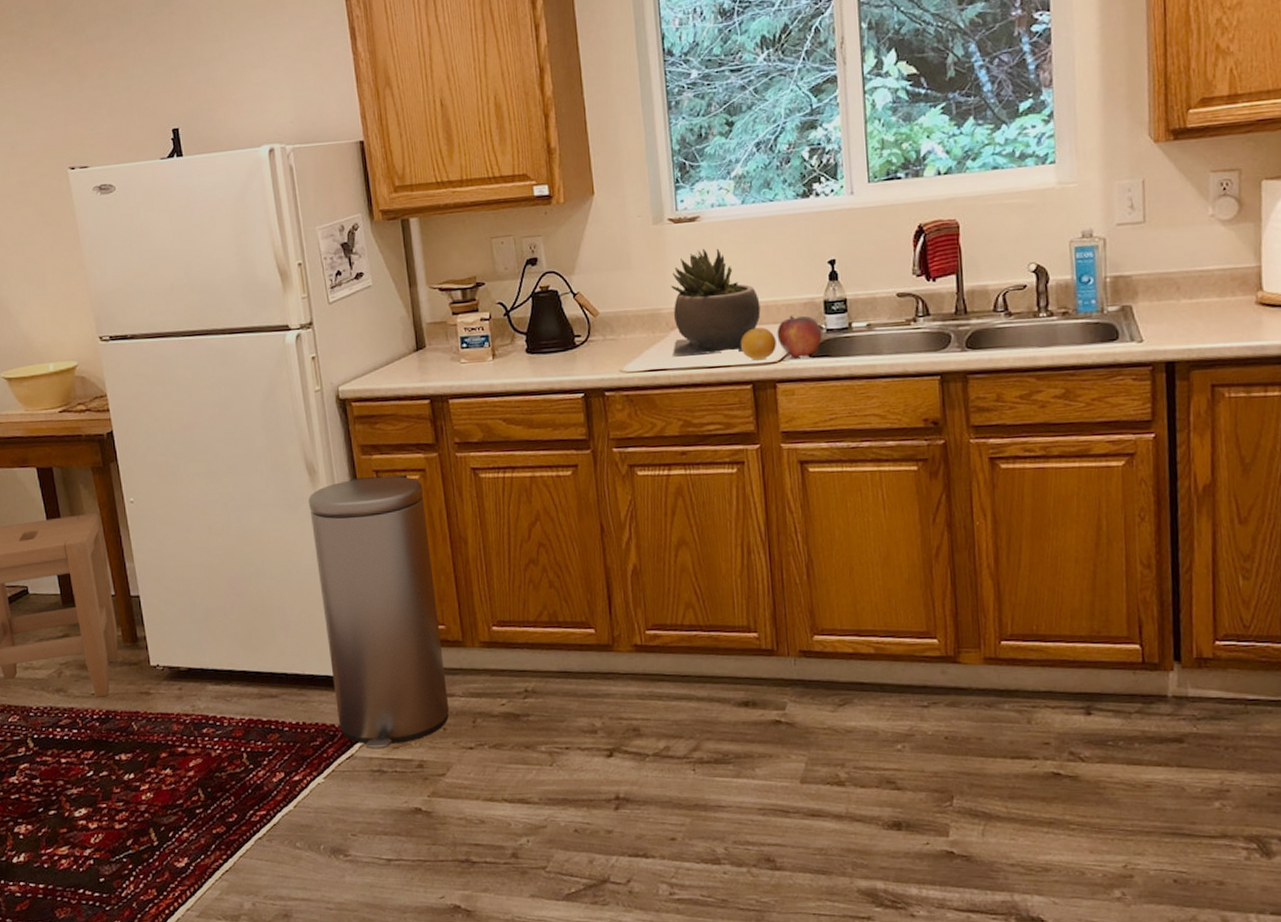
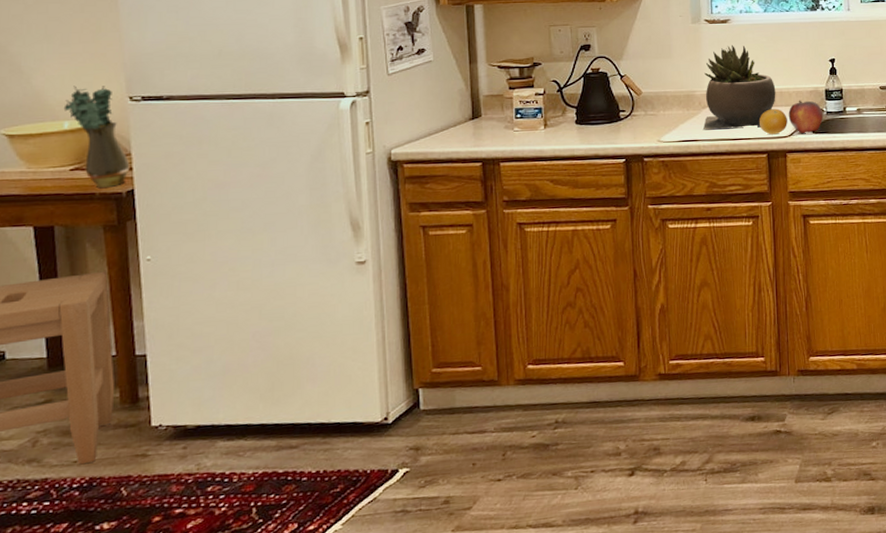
vase: none [47,326,107,429] -> present [63,86,130,188]
pedal bin: present [308,475,450,749] -> none [349,230,480,491]

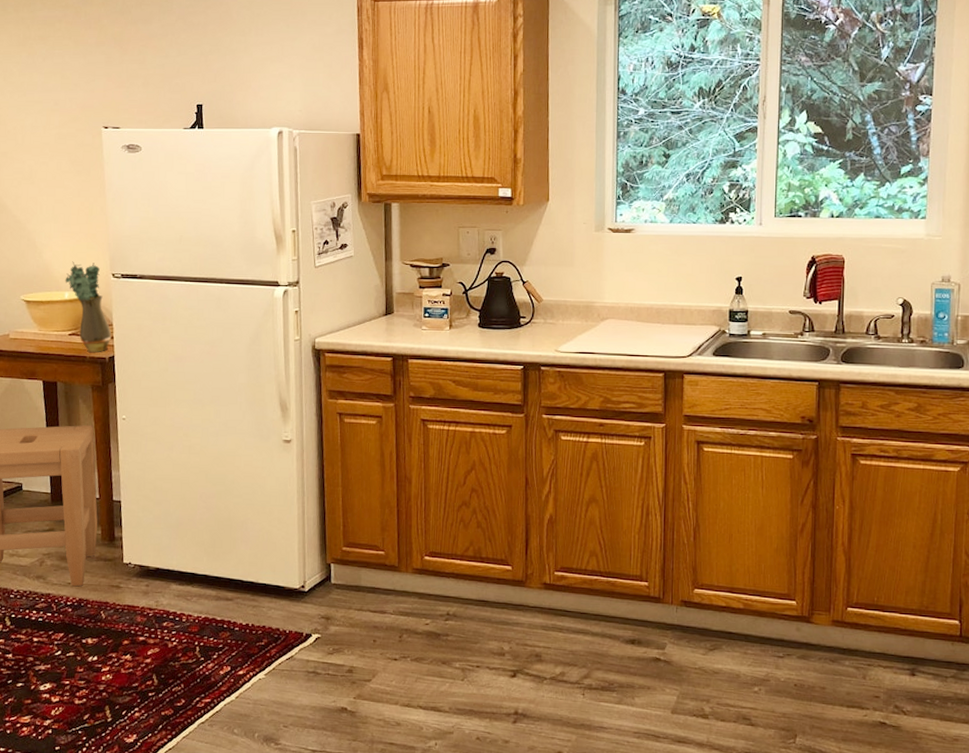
succulent plant: present [703,44,776,130] -> none [601,256,677,344]
fruit: present [758,109,787,135] -> none [657,326,687,354]
fruit: present [788,100,824,134] -> none [688,319,726,356]

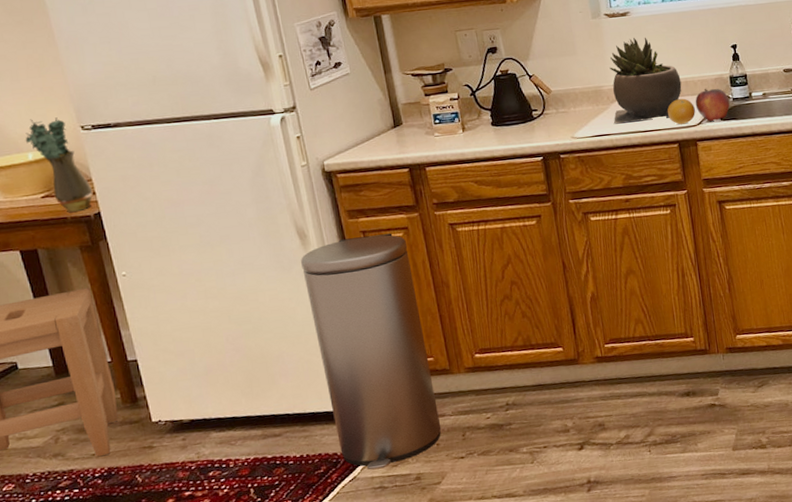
pedal bin: none [278,418,381,654] -> present [300,233,441,471]
succulent plant: none [601,256,677,344] -> present [609,37,682,124]
fruit: none [657,326,687,354] -> present [667,98,695,125]
fruit: none [688,319,726,356] -> present [695,88,730,122]

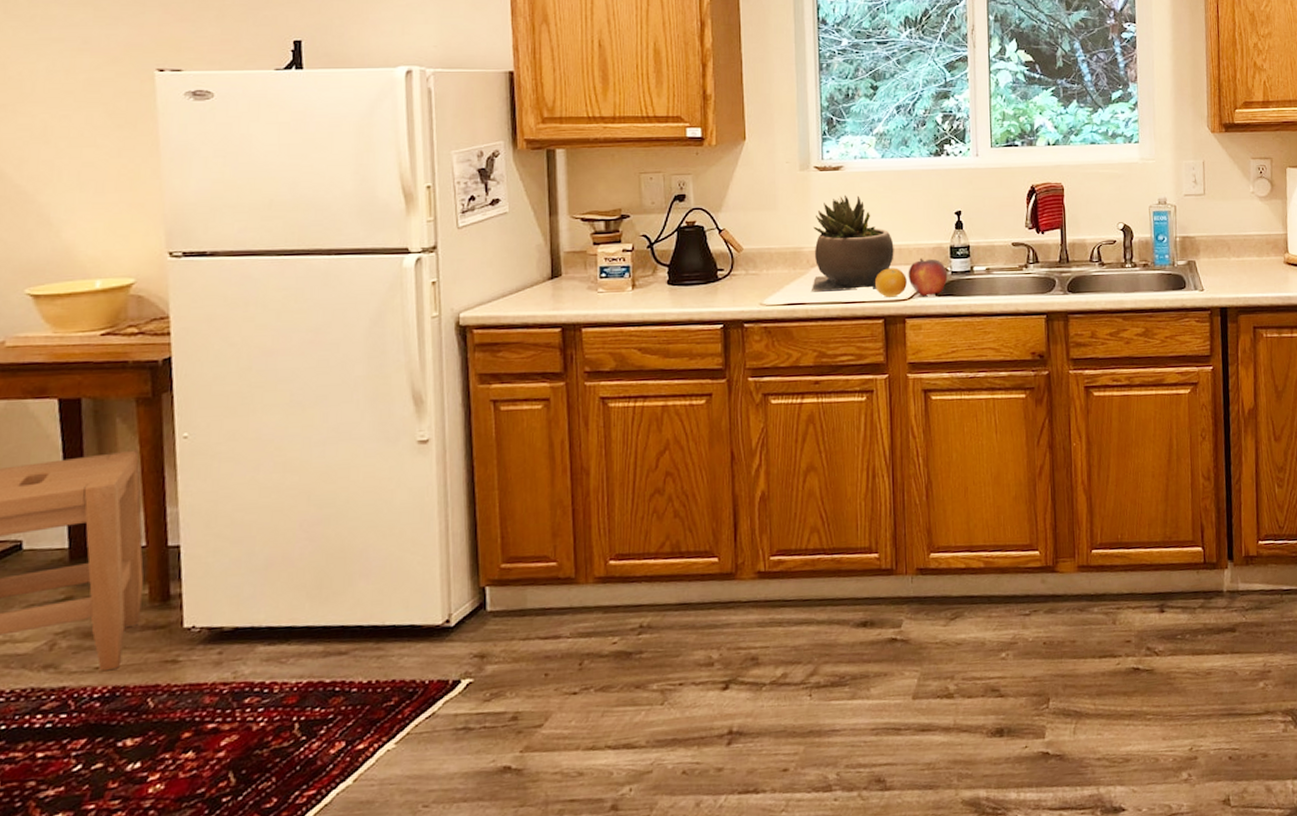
vase: present [25,117,93,212] -> none [95,239,168,355]
pedal bin: present [300,233,441,471] -> none [410,404,554,705]

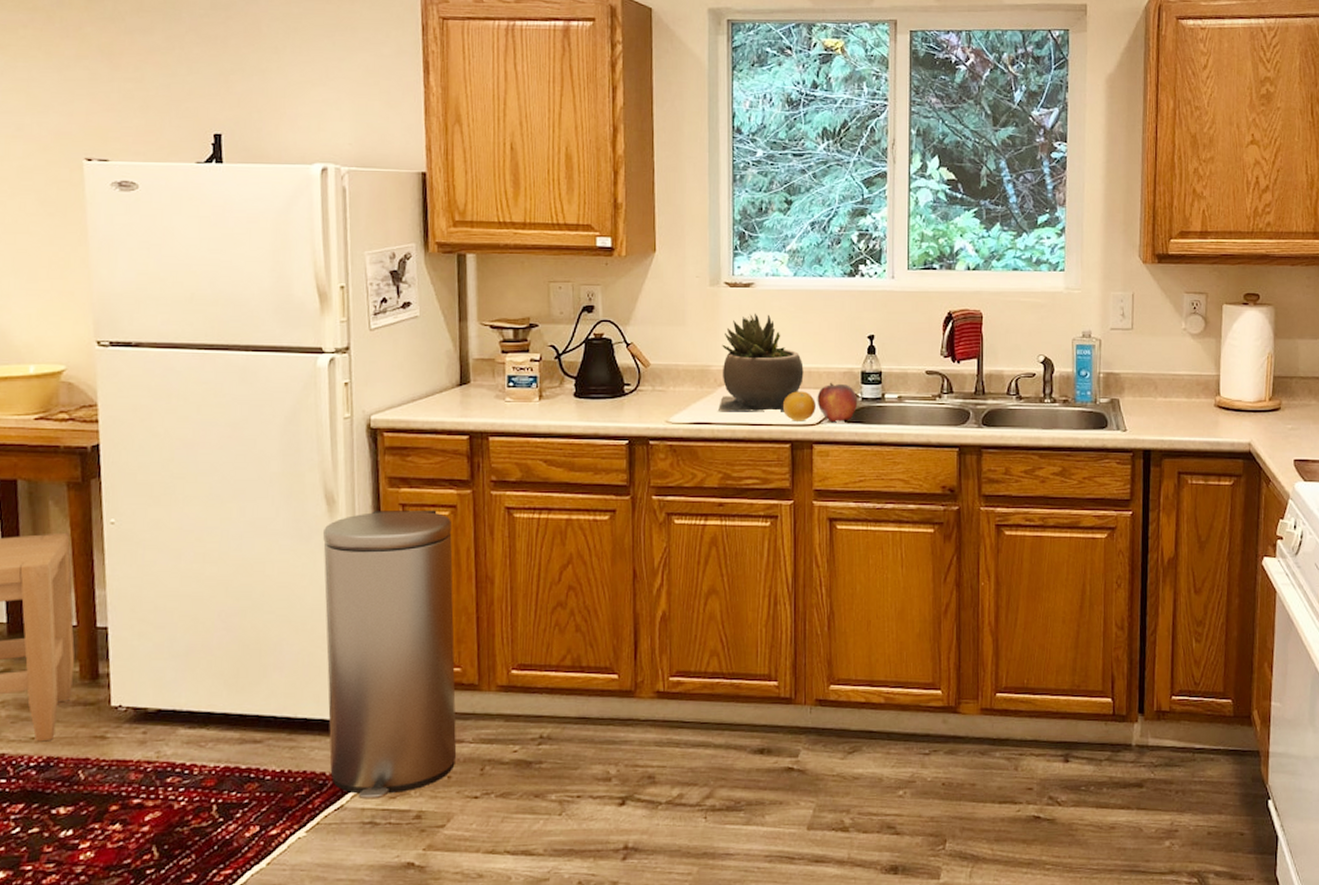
pedal bin: none [410,404,554,705] -> present [322,510,457,800]

